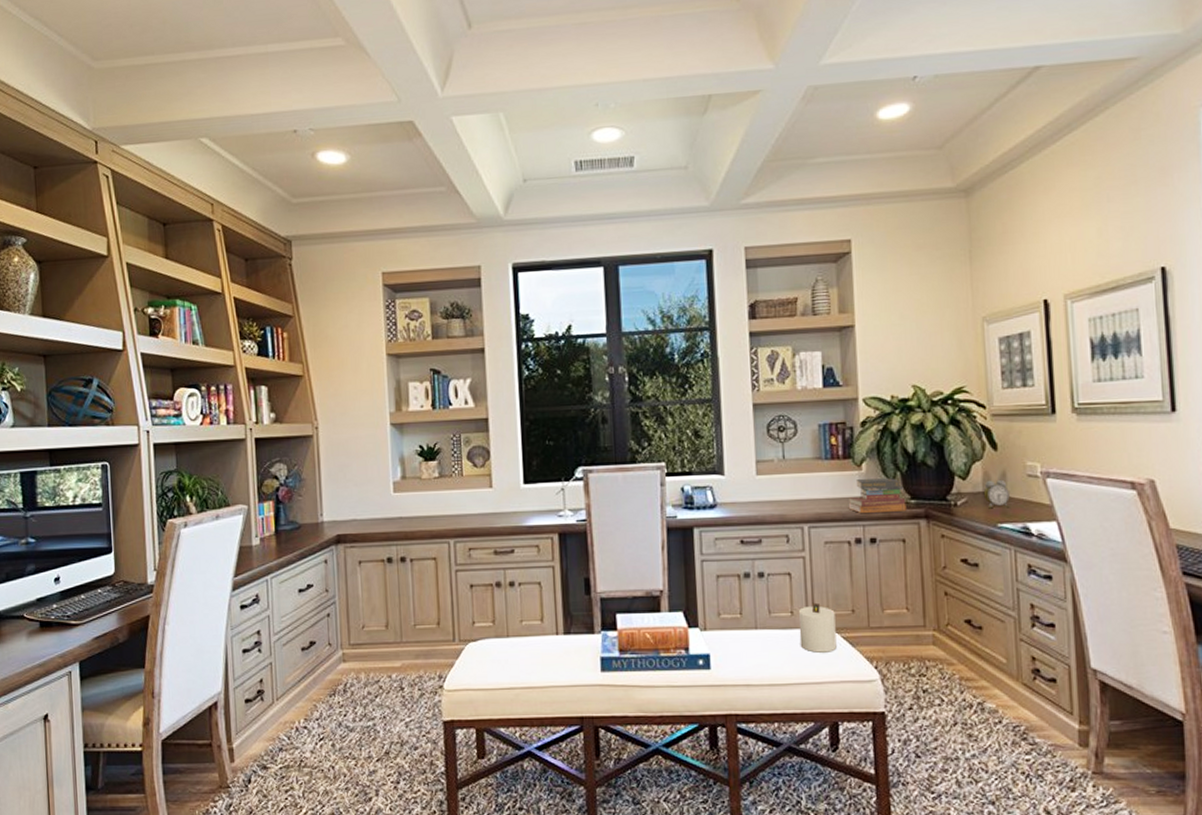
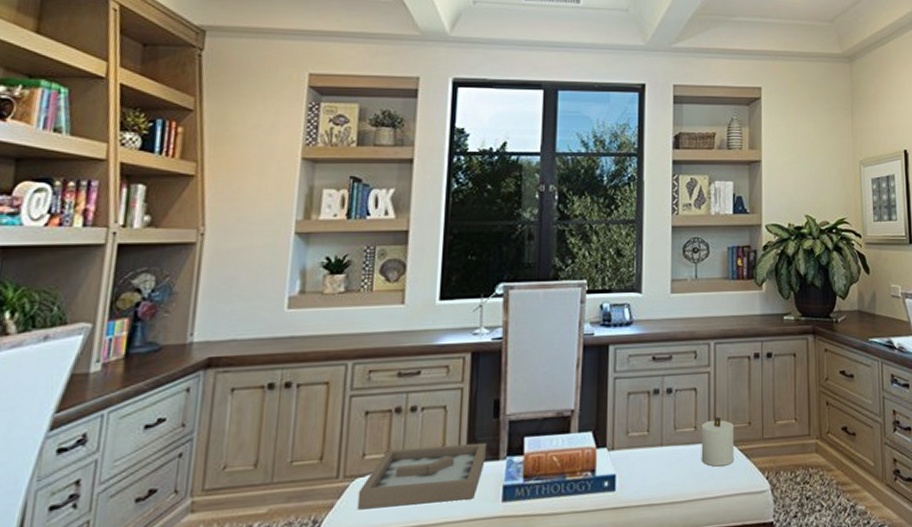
decorative tray: none [472,617,583,670] -> present [357,442,487,510]
books: present [848,478,907,514] -> none [749,297,798,331]
alarm clock: present [983,479,1010,509] -> none [858,299,878,325]

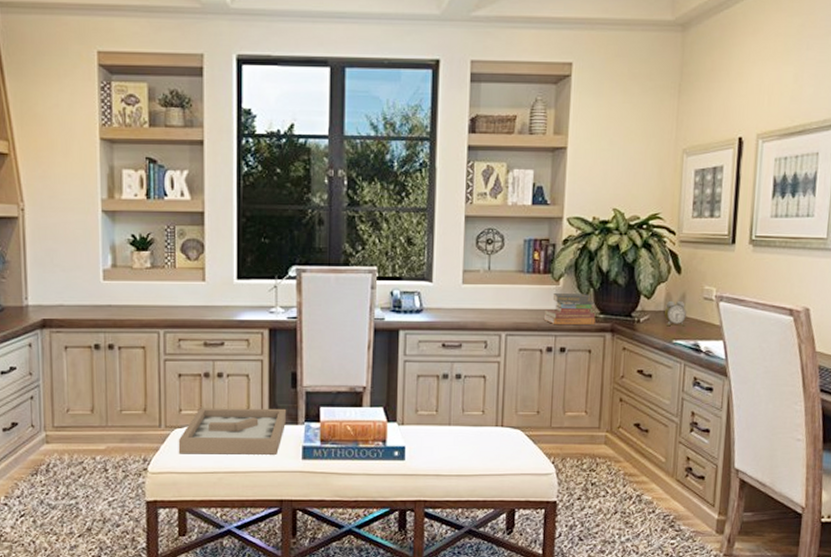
candle: present [701,416,734,467] -> none [488,403,522,448]
books: none [749,297,798,331] -> present [543,293,596,326]
alarm clock: none [858,299,878,325] -> present [663,300,686,327]

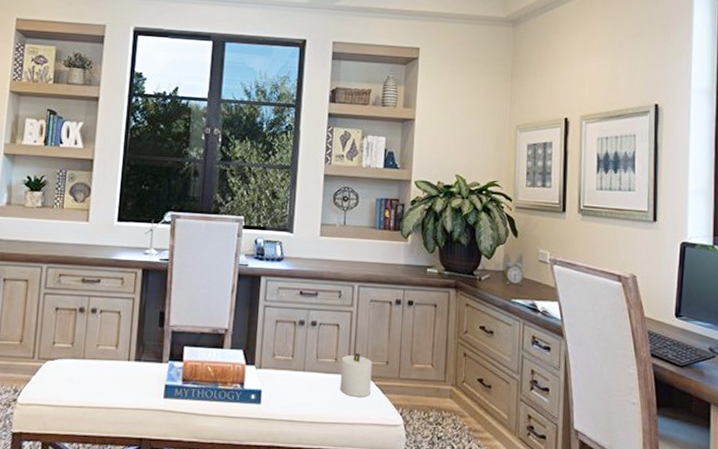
decorative tray: present [178,408,287,455] -> none [48,341,153,392]
candle: none [488,403,522,448] -> present [339,352,372,397]
books: present [543,293,596,326] -> none [393,249,441,280]

